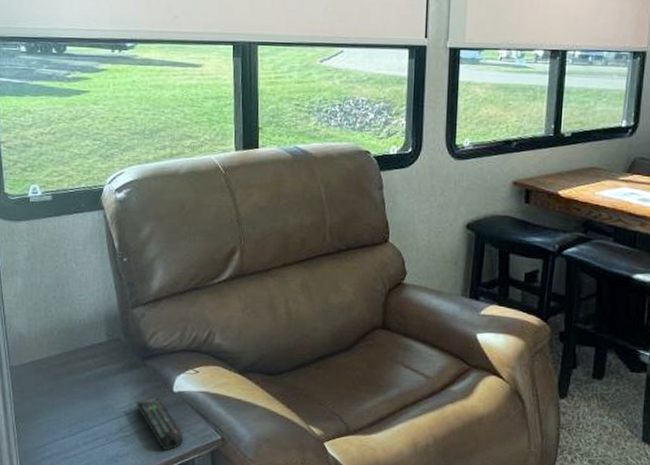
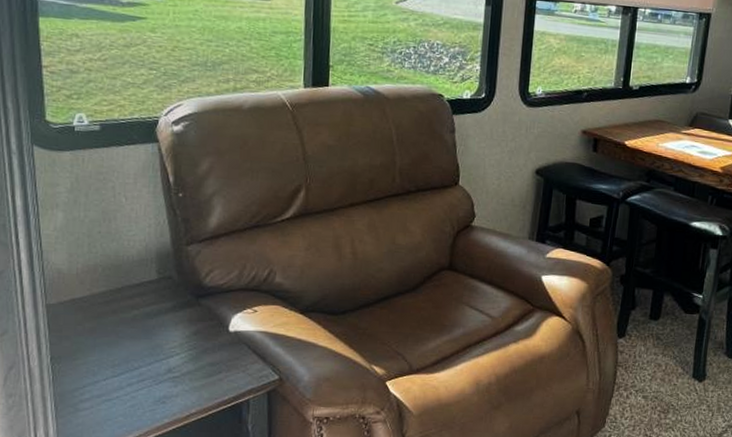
remote control: present [135,396,184,450] -> none [187,336,239,391]

